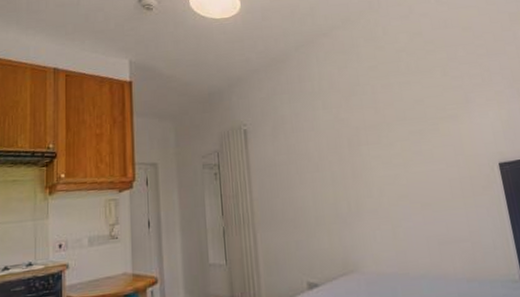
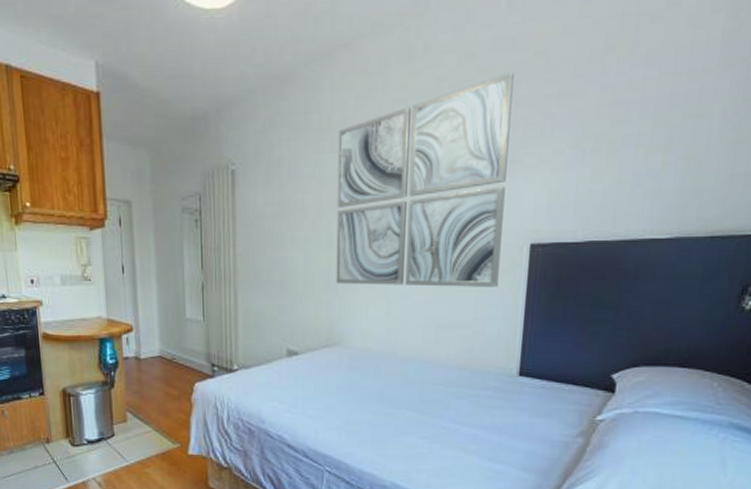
wall art: none [328,41,482,215] -> present [336,71,514,287]

